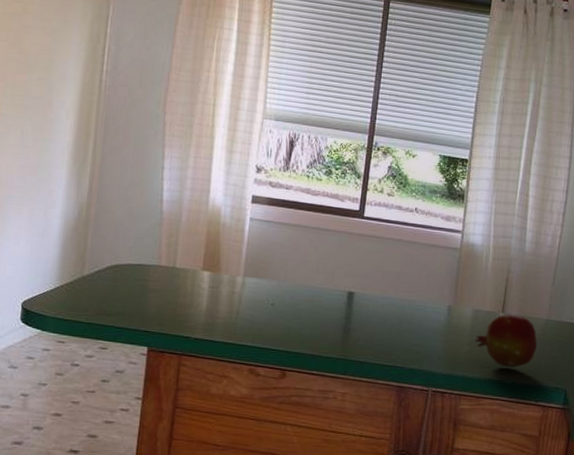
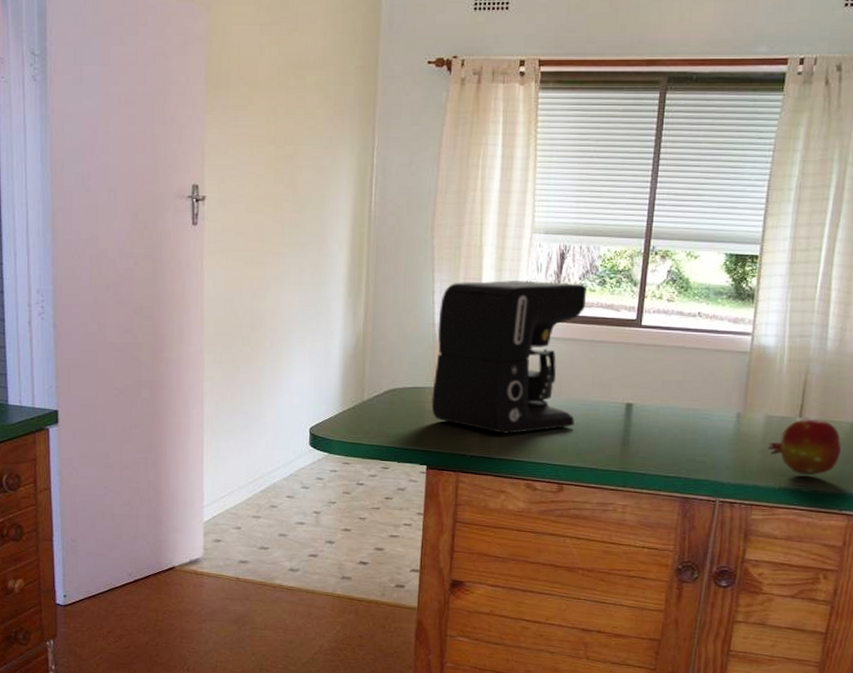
coffee maker: none [155,160,315,317] -> present [431,280,588,434]

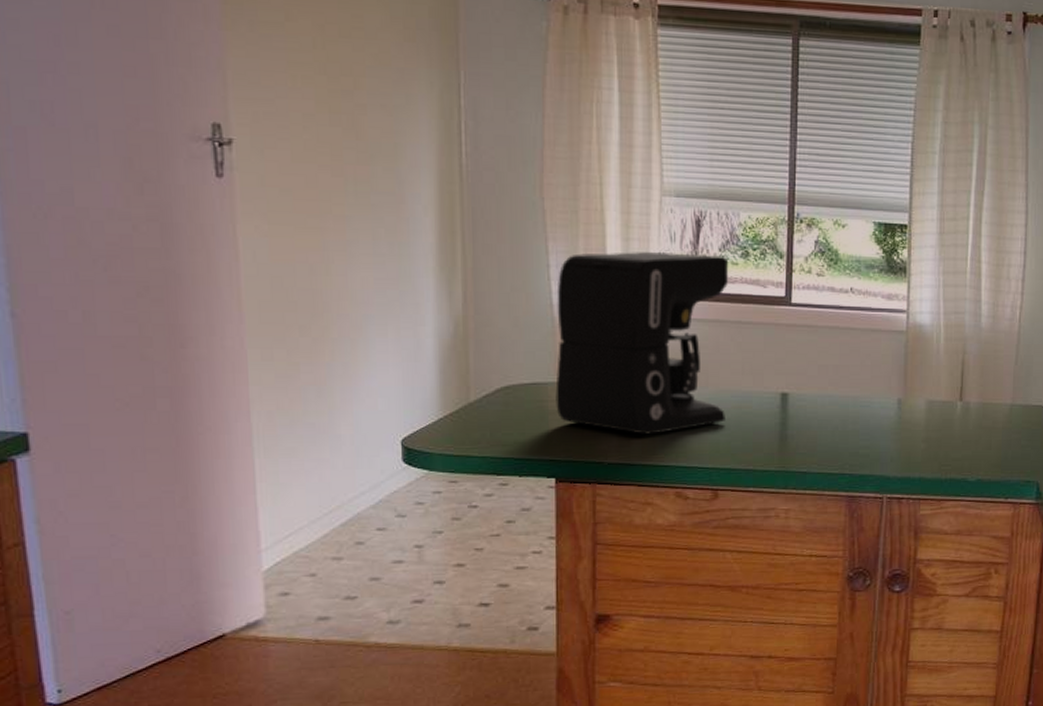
fruit: present [767,419,841,476] -> none [930,403,1002,464]

